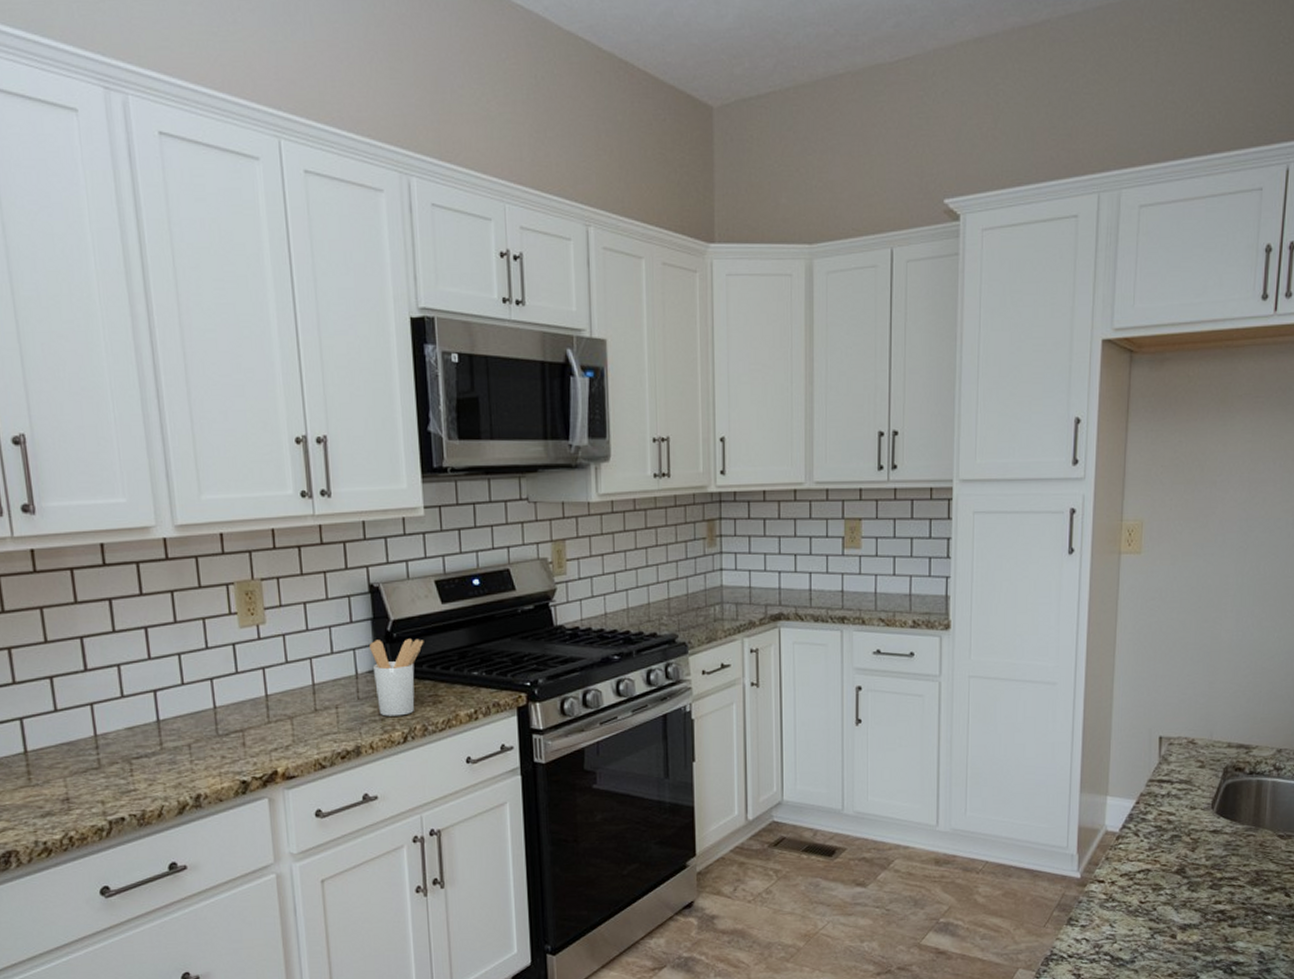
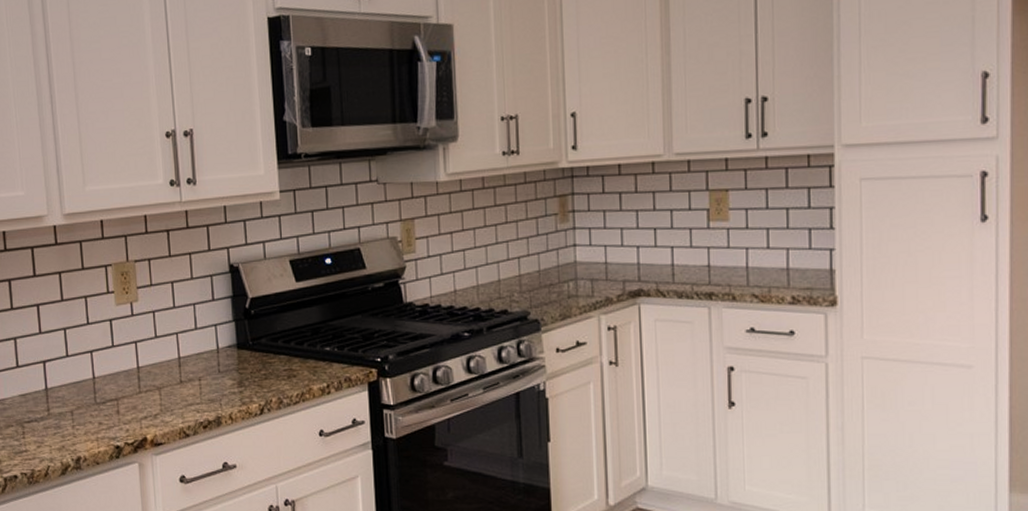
utensil holder: present [370,638,424,716] -> none [230,315,280,389]

